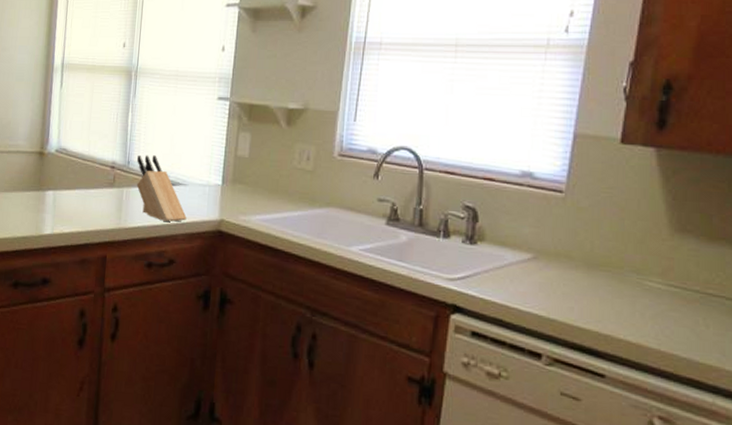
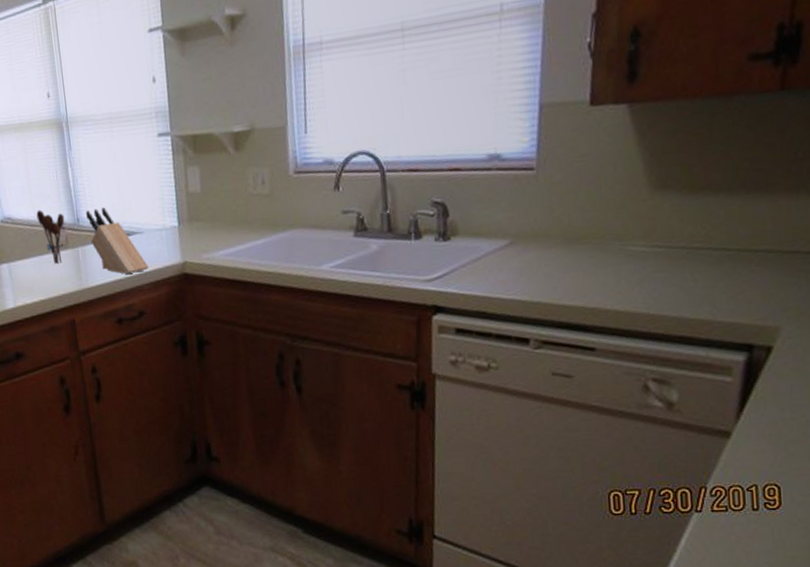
utensil holder: none [90,146,117,201] -> present [36,209,65,265]

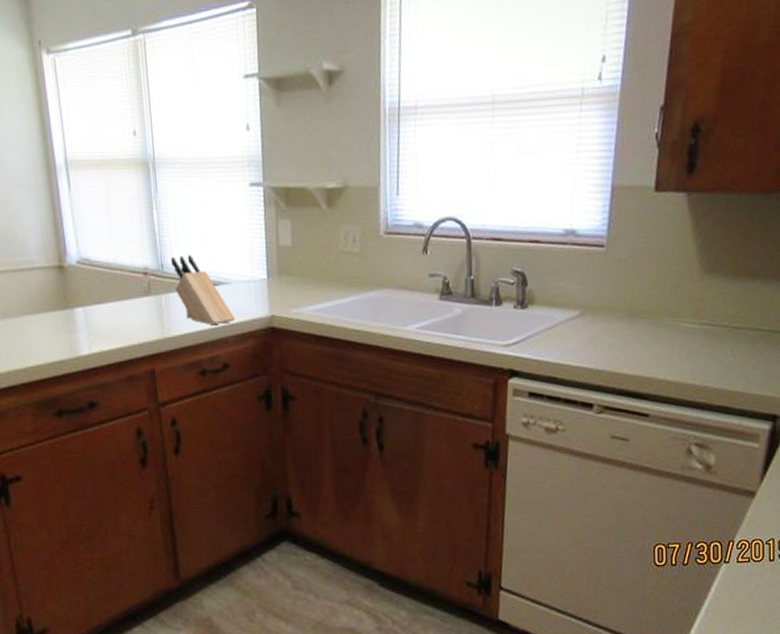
utensil holder: present [36,209,65,265] -> none [117,252,148,312]

